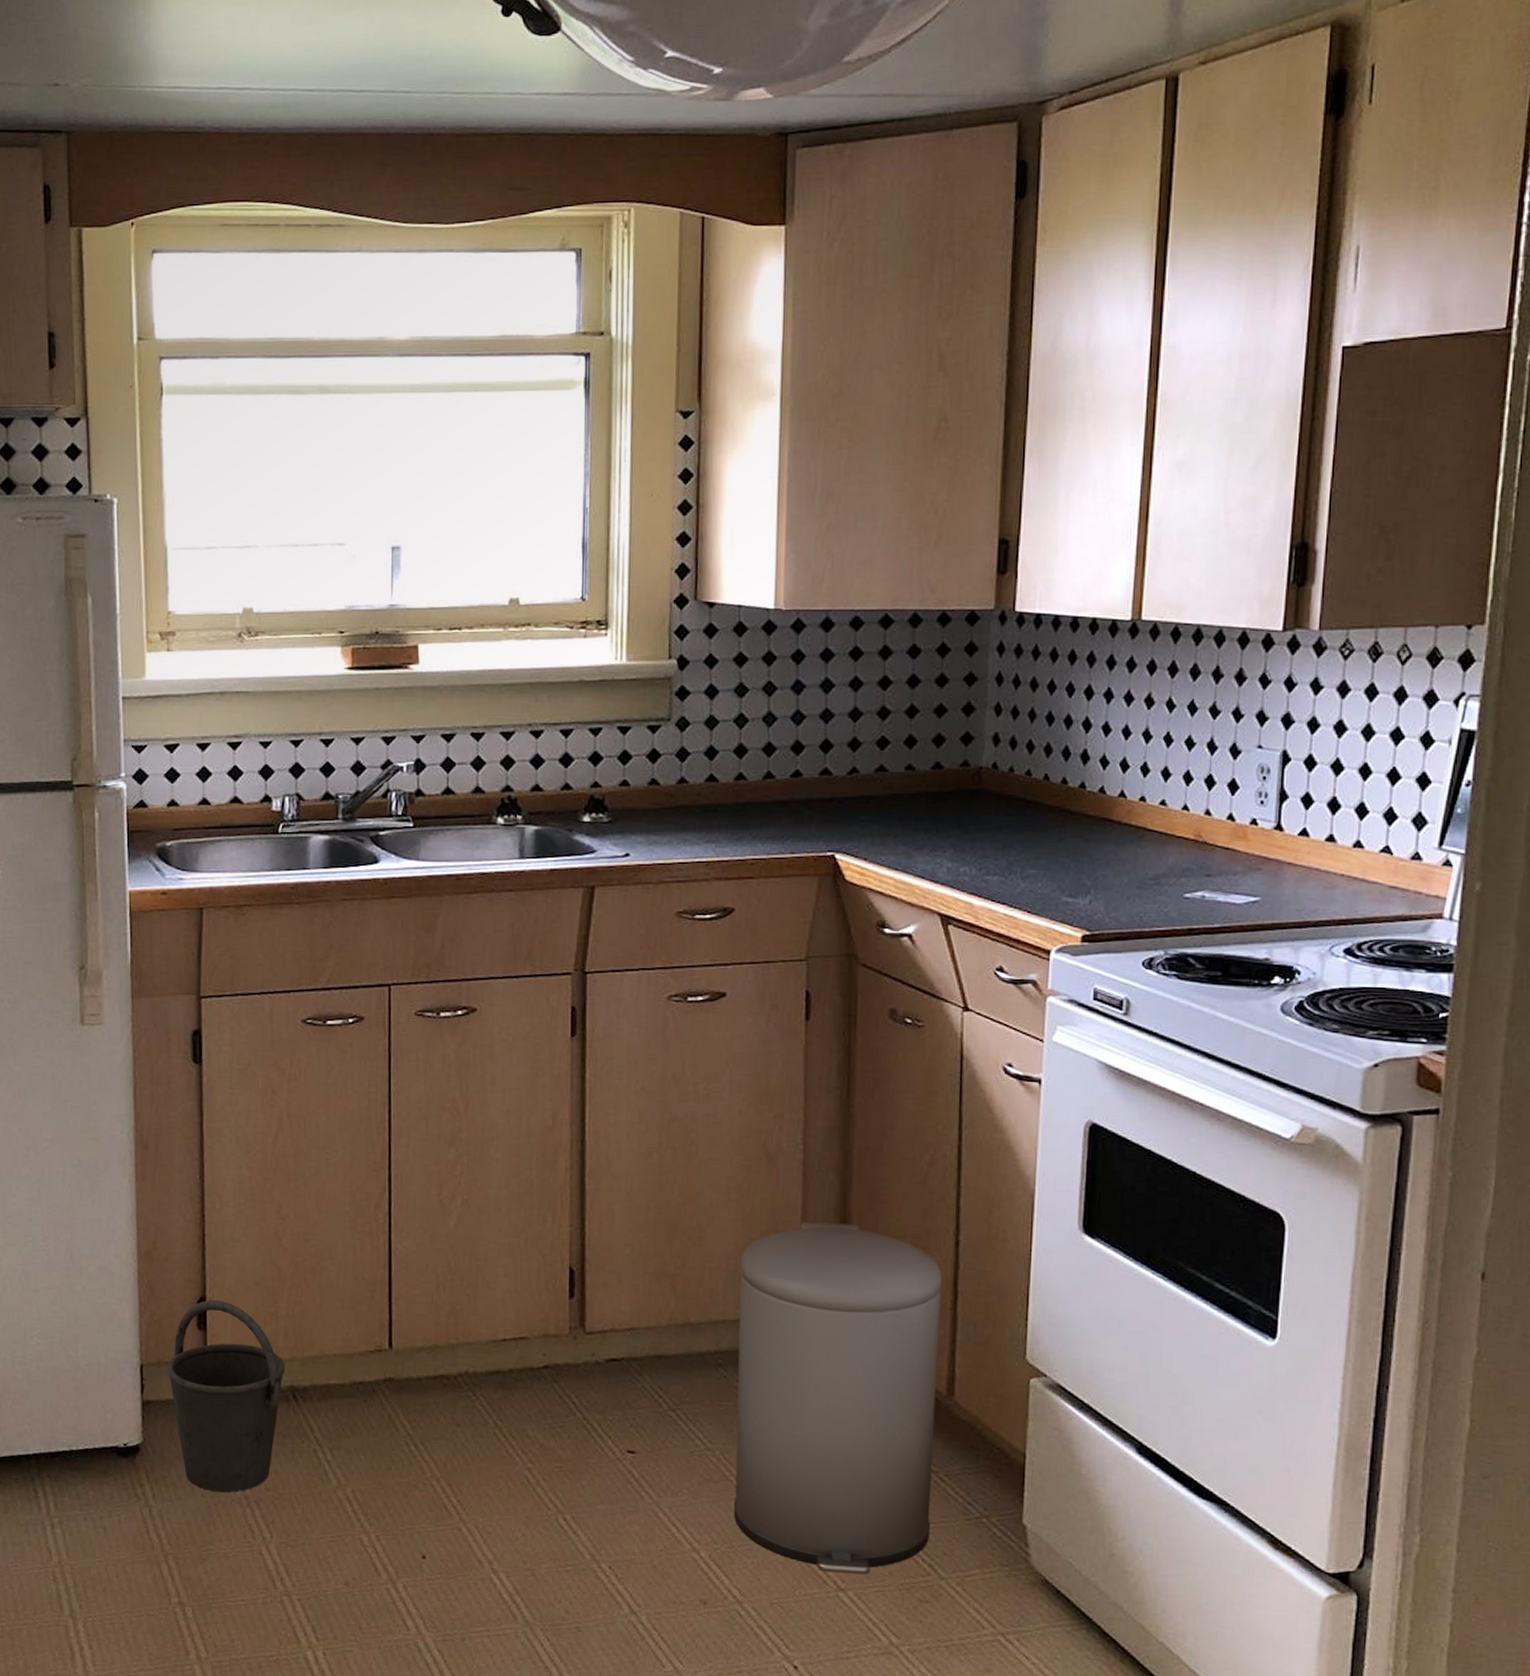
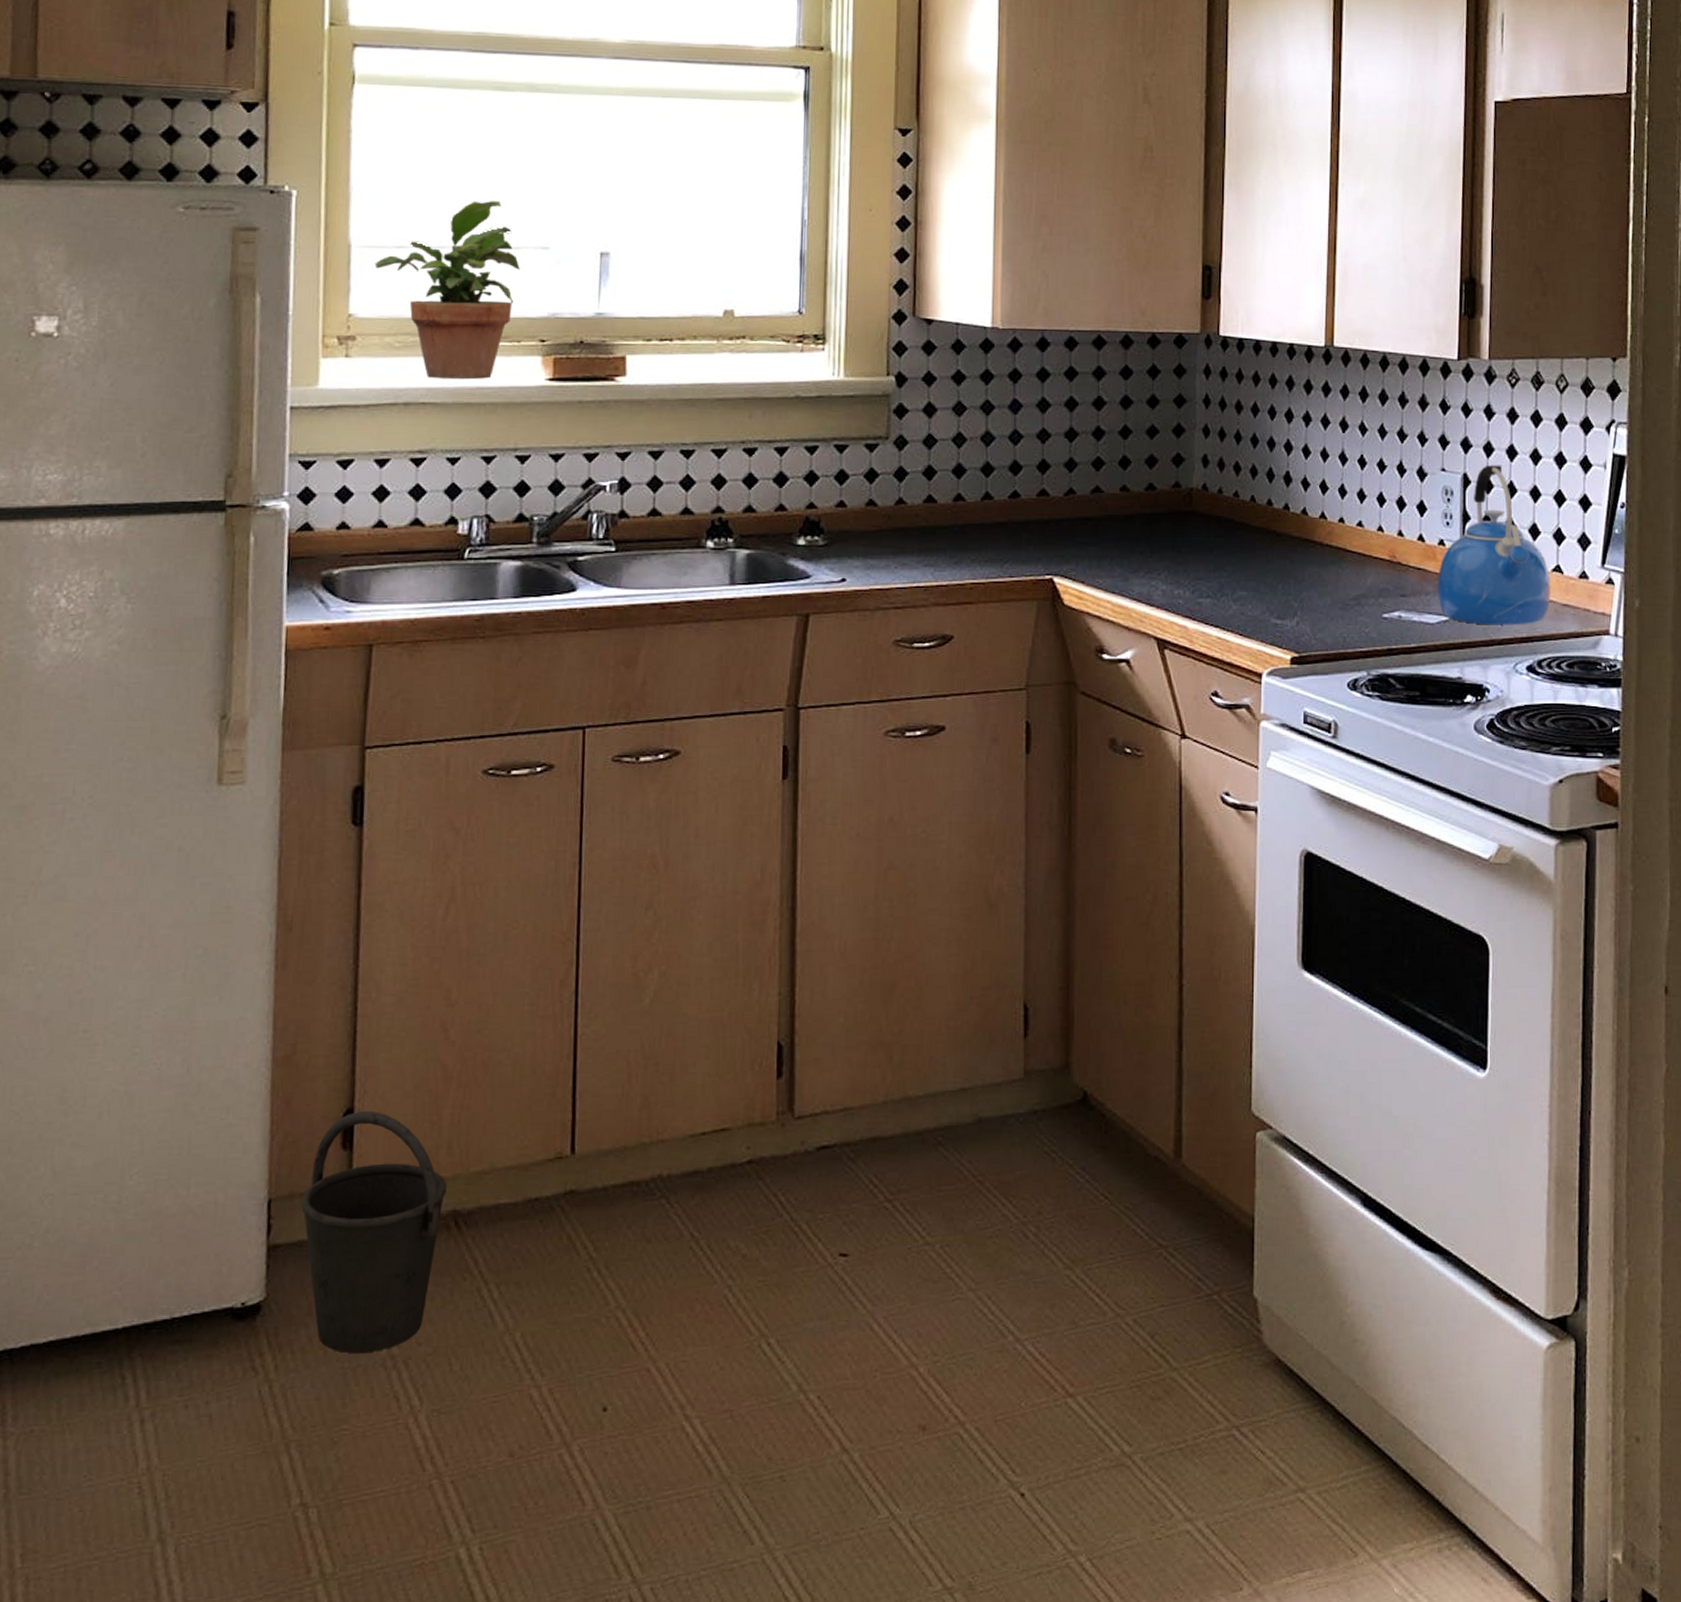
potted plant: none [188,501,319,670] -> present [374,201,520,380]
pedal bin: present [733,1222,942,1575] -> none [954,974,1167,1376]
kettle: none [1247,741,1378,907] -> present [1438,465,1551,625]

